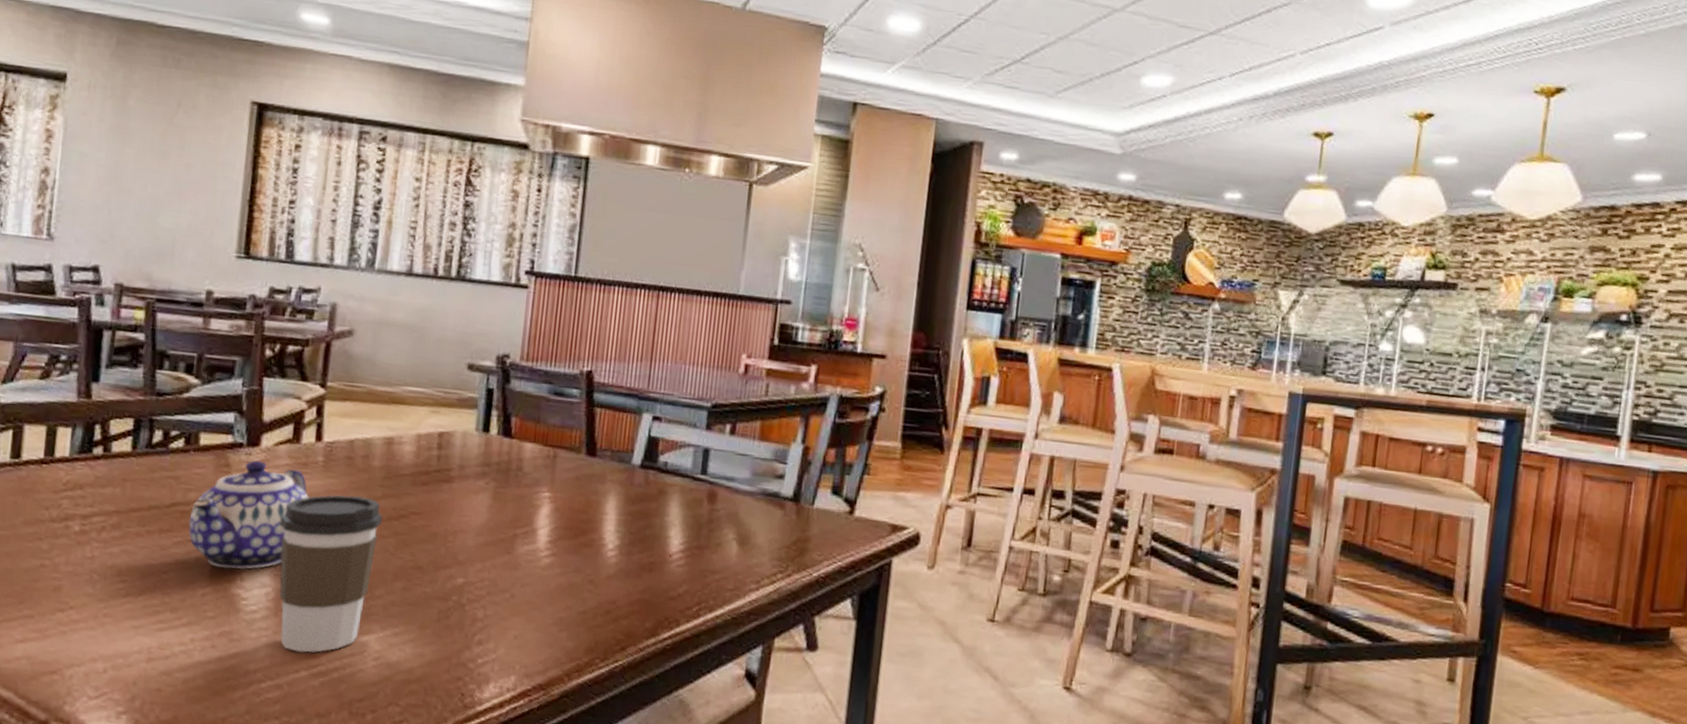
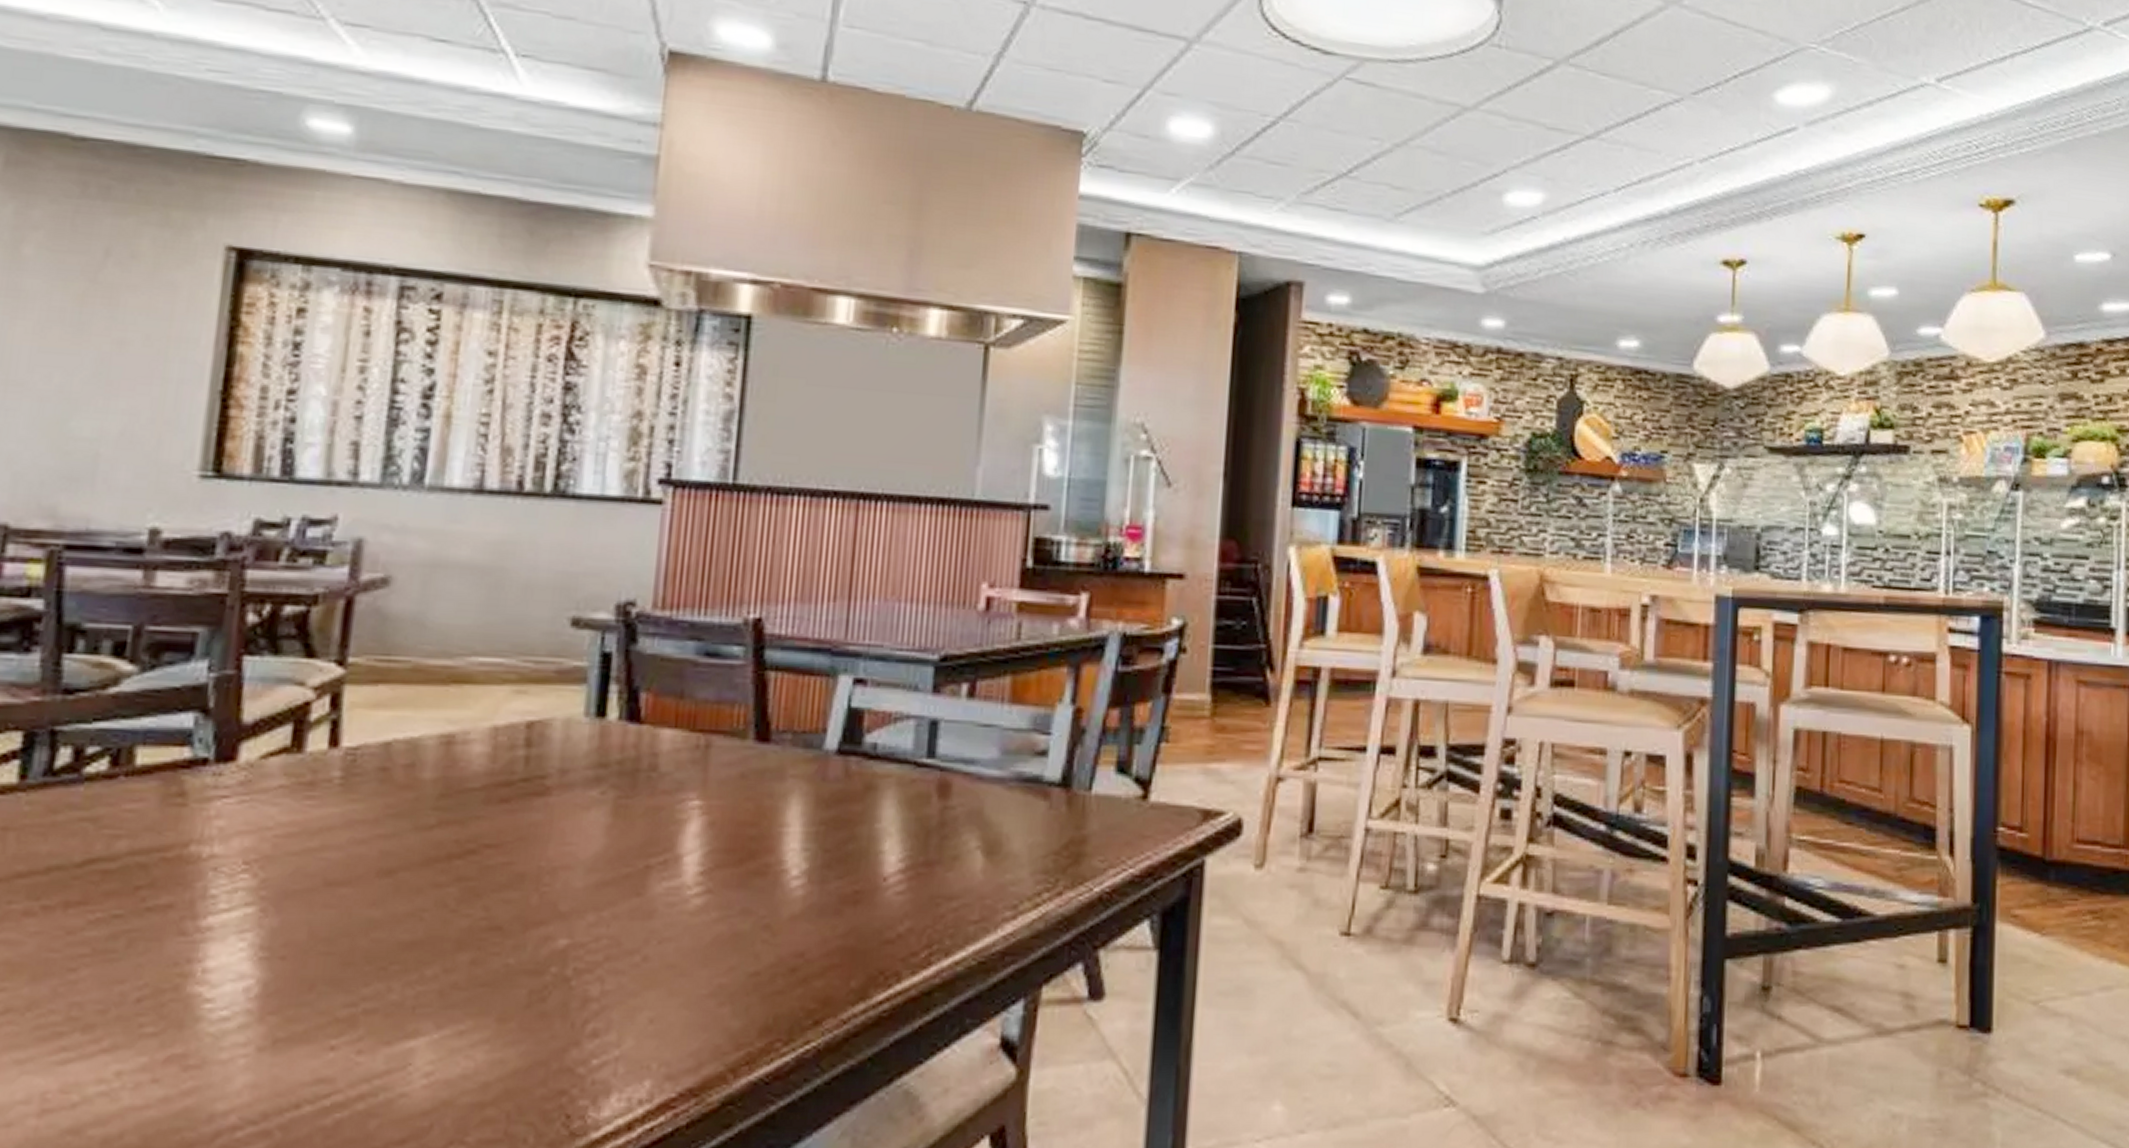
teapot: present [188,460,309,570] -> none [114,783,317,955]
coffee cup: present [279,494,383,653] -> none [267,825,438,1076]

